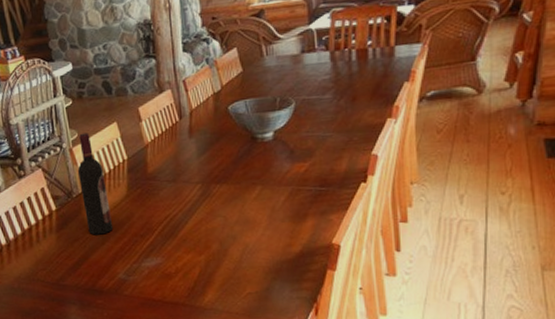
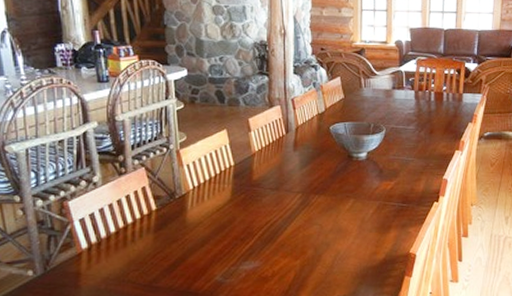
wine bottle: present [77,132,114,235] -> none [182,137,214,237]

